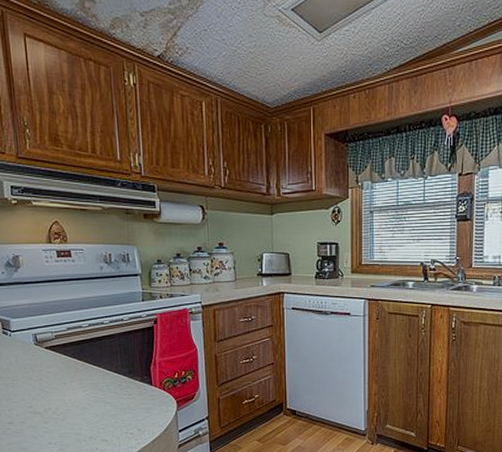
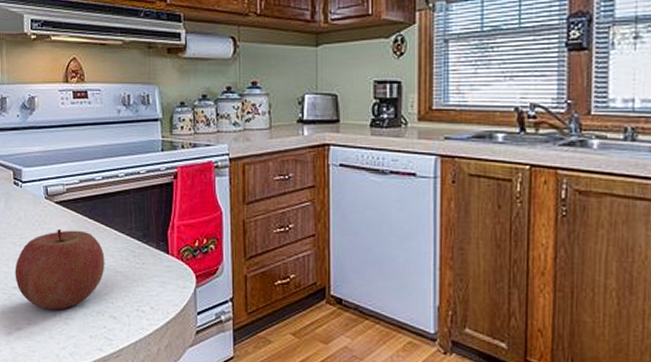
apple: none [8,370,95,439] -> present [14,229,105,310]

